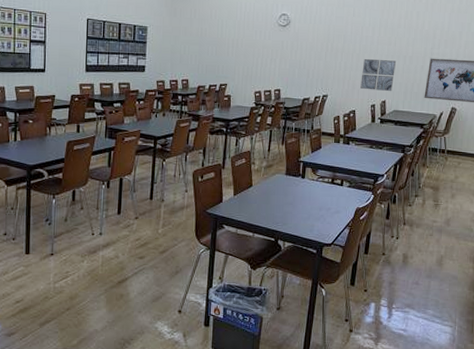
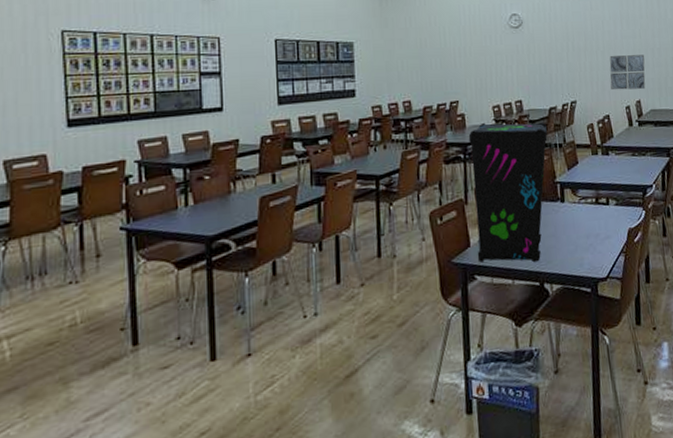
speaker: none [227,104,299,223] -> present [468,122,548,263]

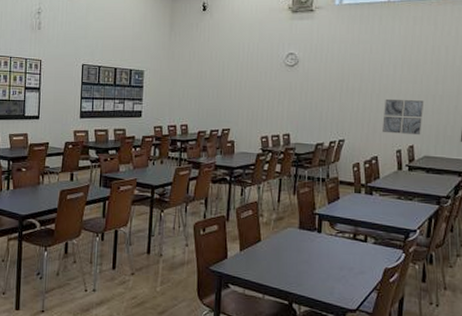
speaker: present [468,122,548,263] -> none [233,150,312,283]

